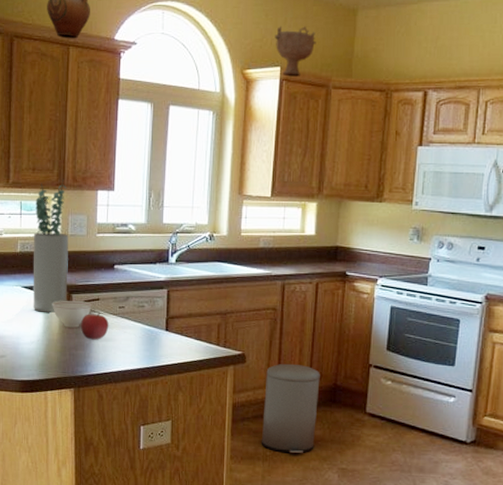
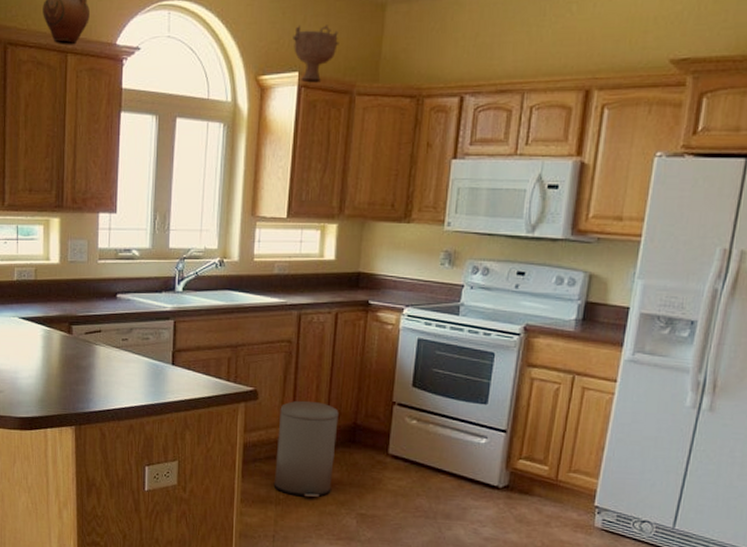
vase: present [32,178,68,313] -> none [30,200,68,345]
bowl: present [52,300,92,328] -> none [51,332,93,361]
fruit: present [80,313,109,340] -> none [81,345,112,375]

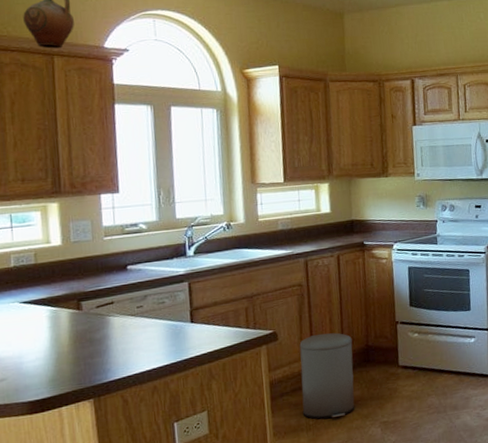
decorative bowl: present [293,24,339,83] -> none [269,29,310,74]

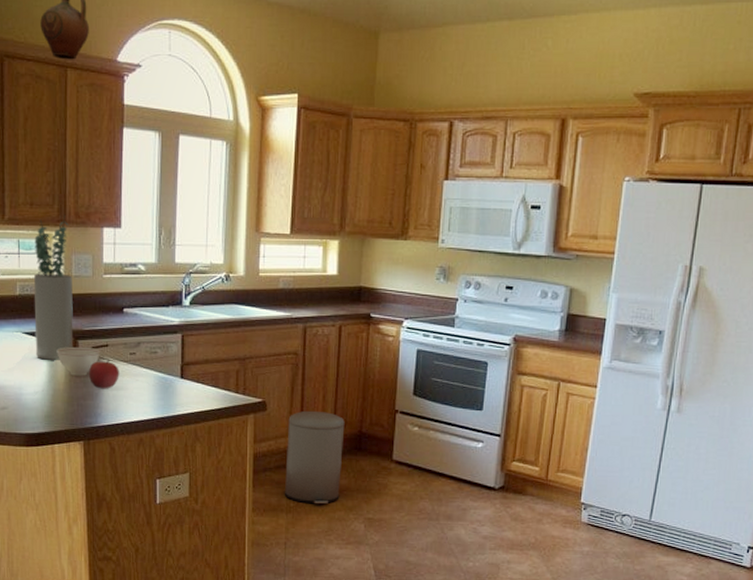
vase: none [28,186,76,326] -> present [33,214,74,360]
bowl: none [58,307,106,337] -> present [56,346,100,376]
fruit: none [94,316,128,346] -> present [88,360,119,389]

